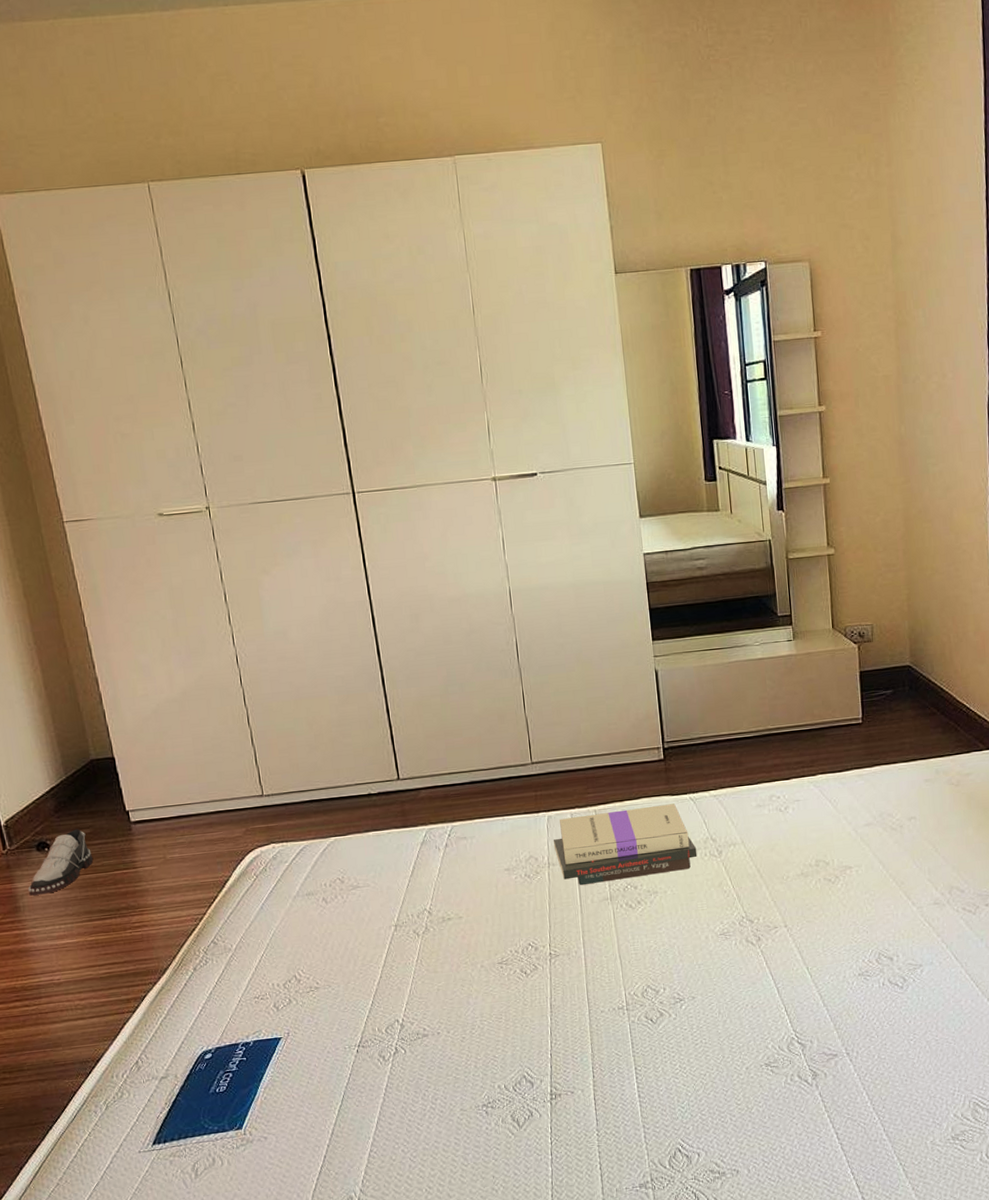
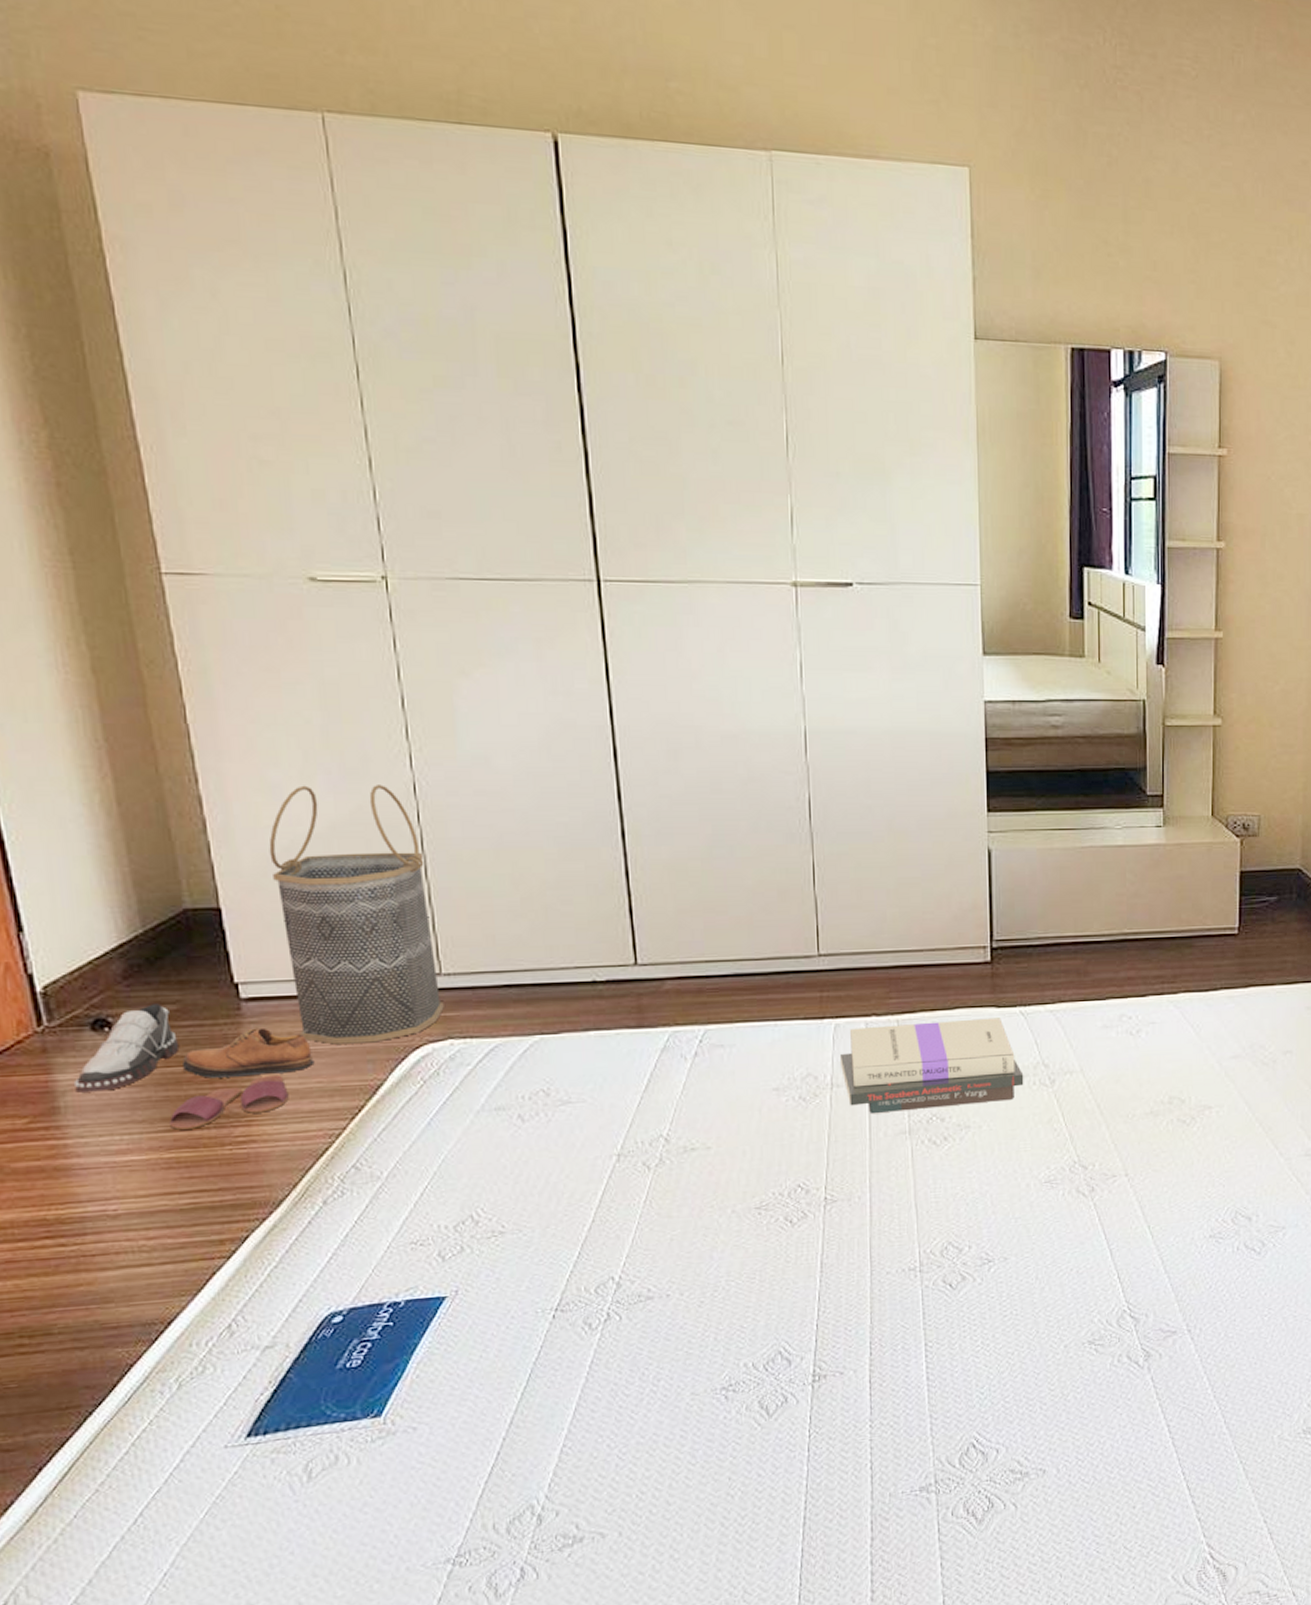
slippers: none [90,876,167,920] -> present [170,1075,289,1130]
shoe: none [96,842,182,881] -> present [183,1027,315,1078]
basket: none [143,659,267,852] -> present [269,785,444,1045]

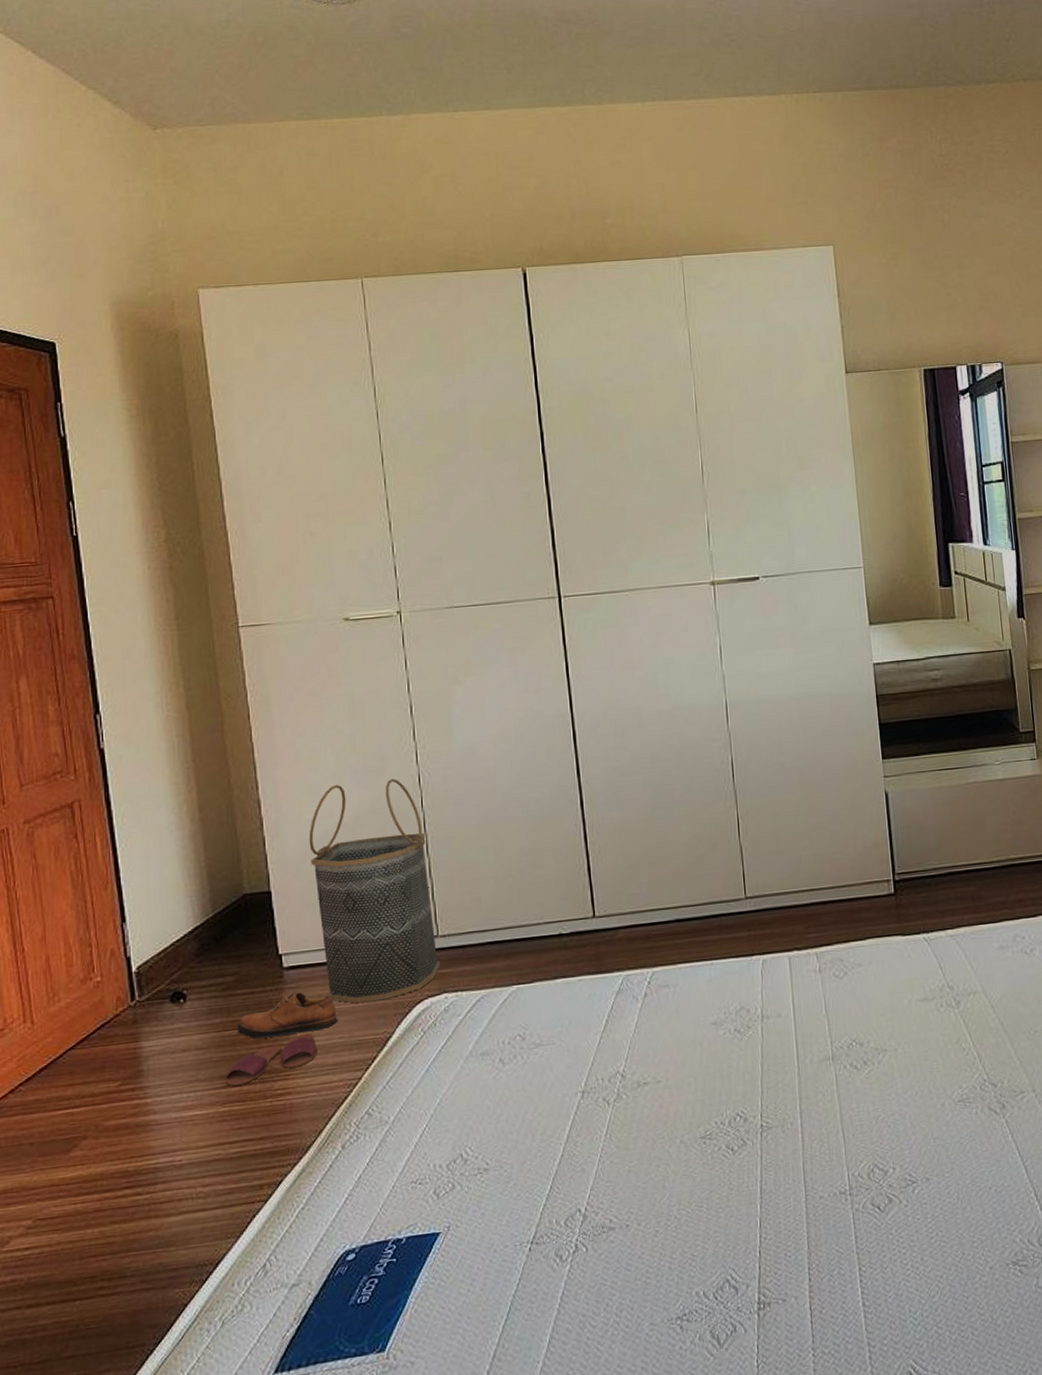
shoe: present [73,1003,180,1093] -> none [154,976,236,1057]
books: present [839,1017,1024,1114] -> none [767,945,932,1043]

